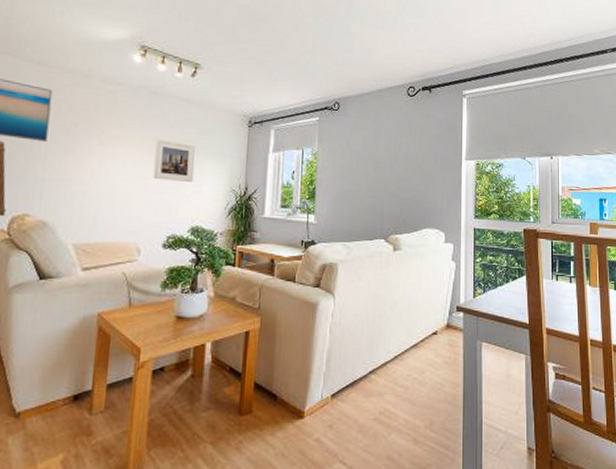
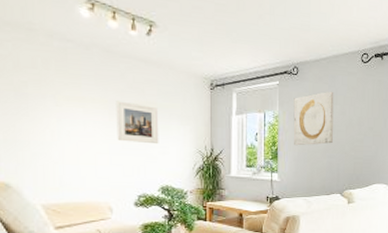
wall art: none [332,126,378,185] -> present [293,91,334,146]

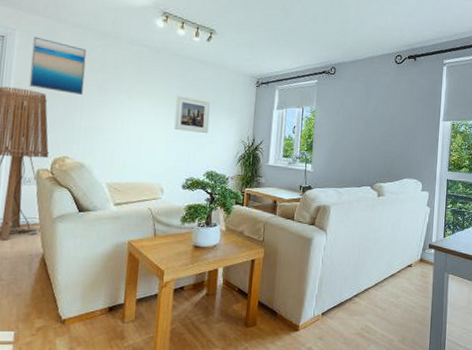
wall art: present [293,91,334,146] -> none [328,89,368,139]

